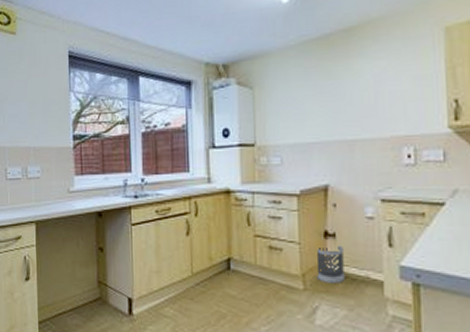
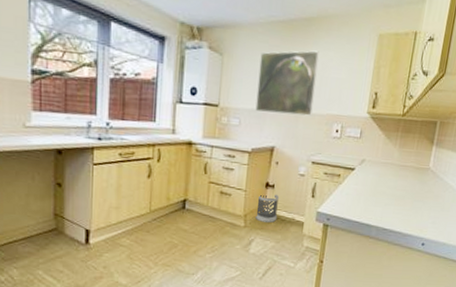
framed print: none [296,63,371,146] -> present [255,50,319,116]

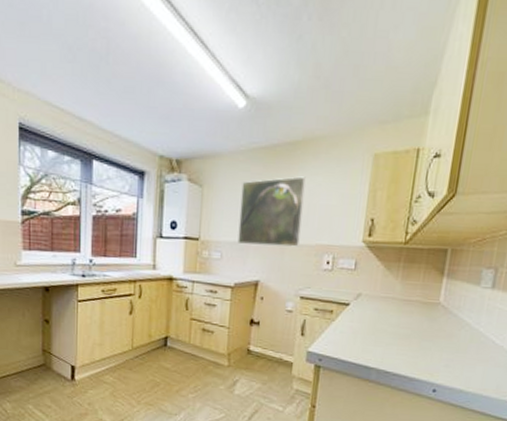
wastebasket: present [255,194,280,224] -> none [240,331,266,363]

